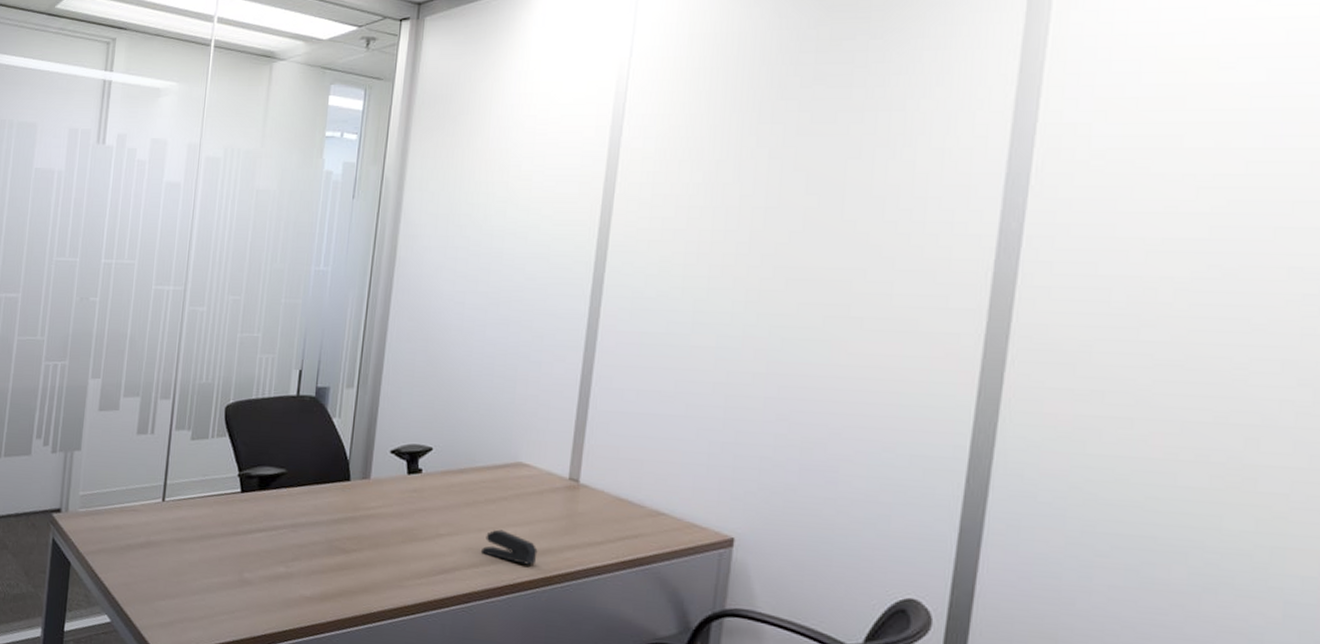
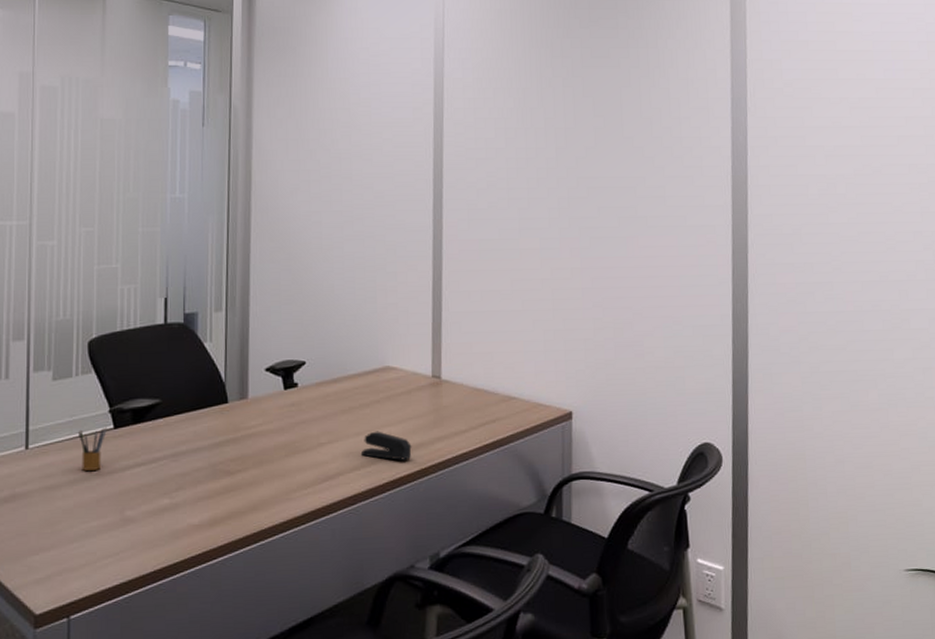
pencil box: none [209,489,235,530] -> present [78,427,107,471]

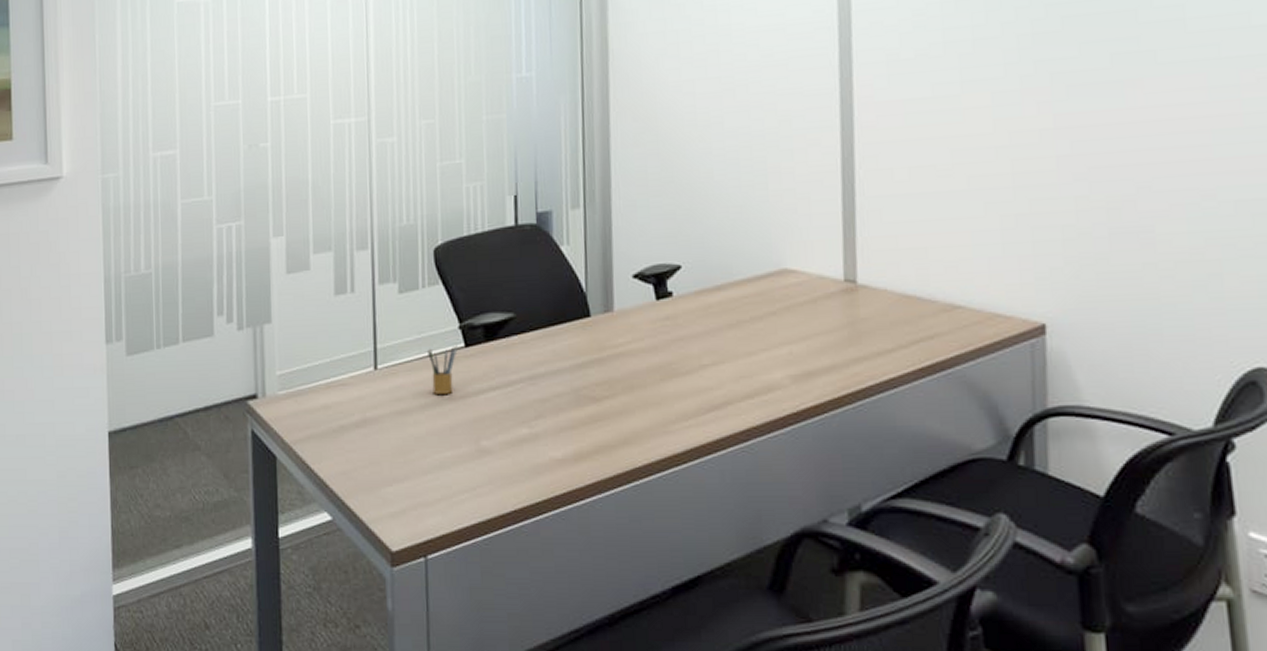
stapler: present [360,431,412,461] -> none [753,350,820,387]

